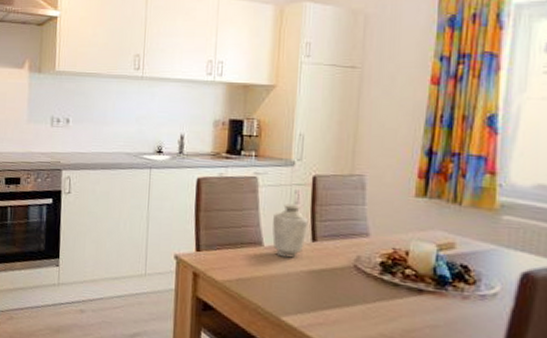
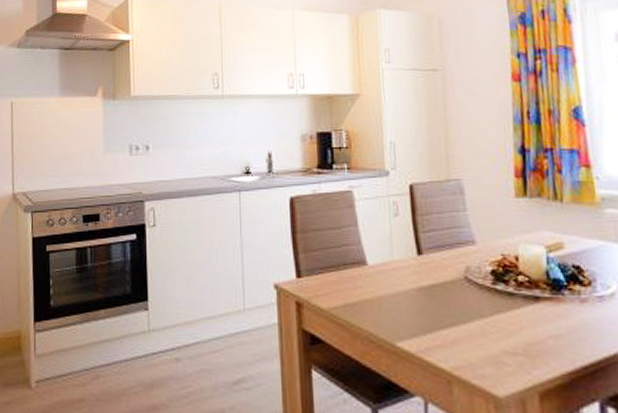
vase: present [272,203,307,258] -> none [374,216,411,275]

